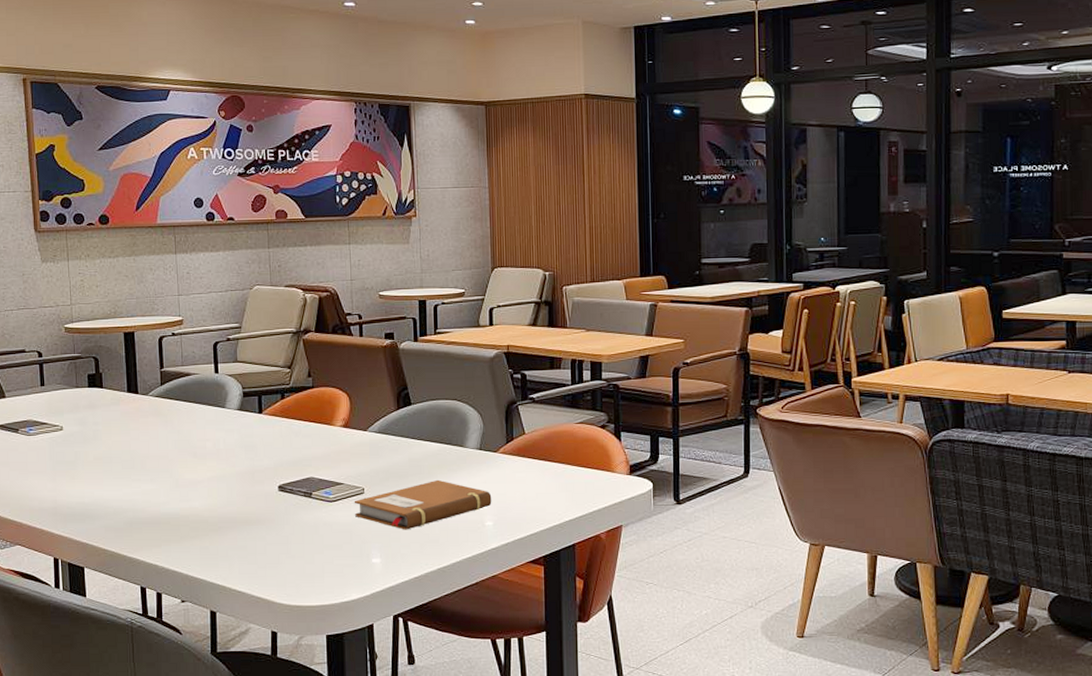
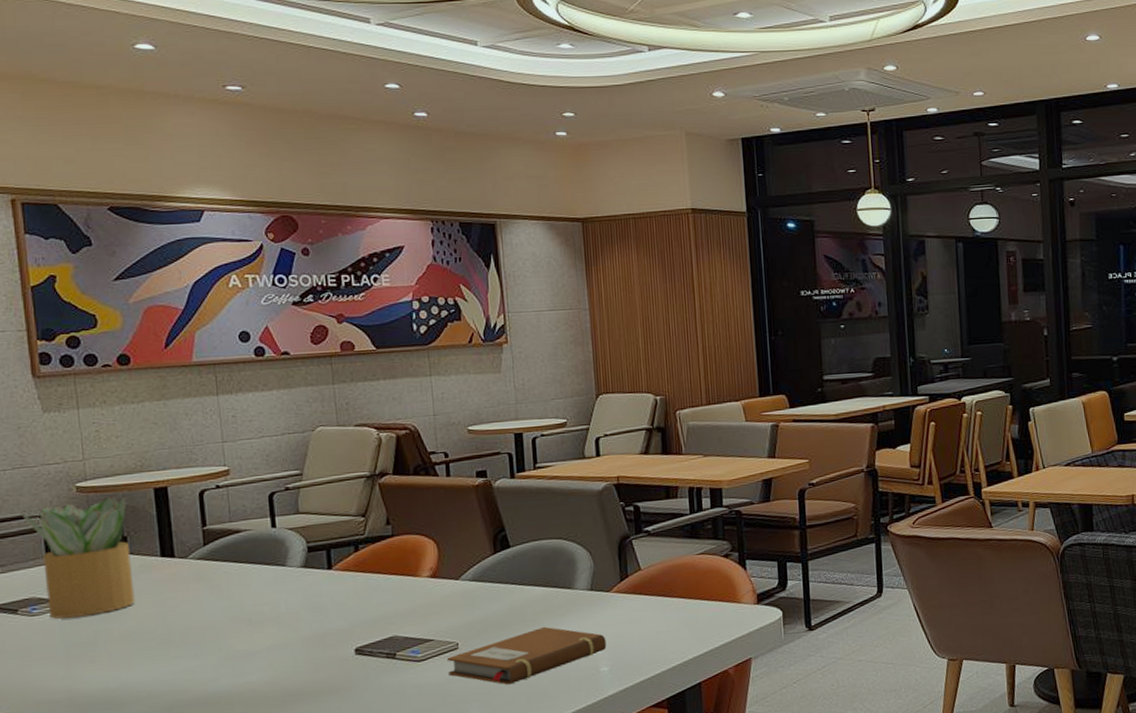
potted plant: none [23,337,107,439] -> present [21,496,135,619]

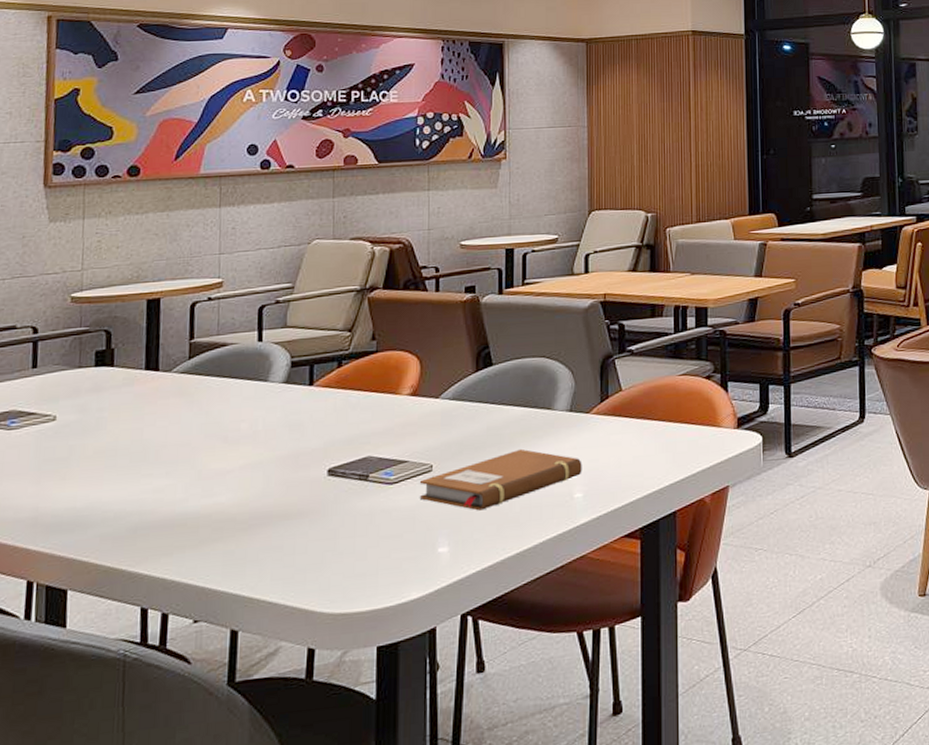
potted plant: present [21,496,135,619] -> none [14,306,118,433]

